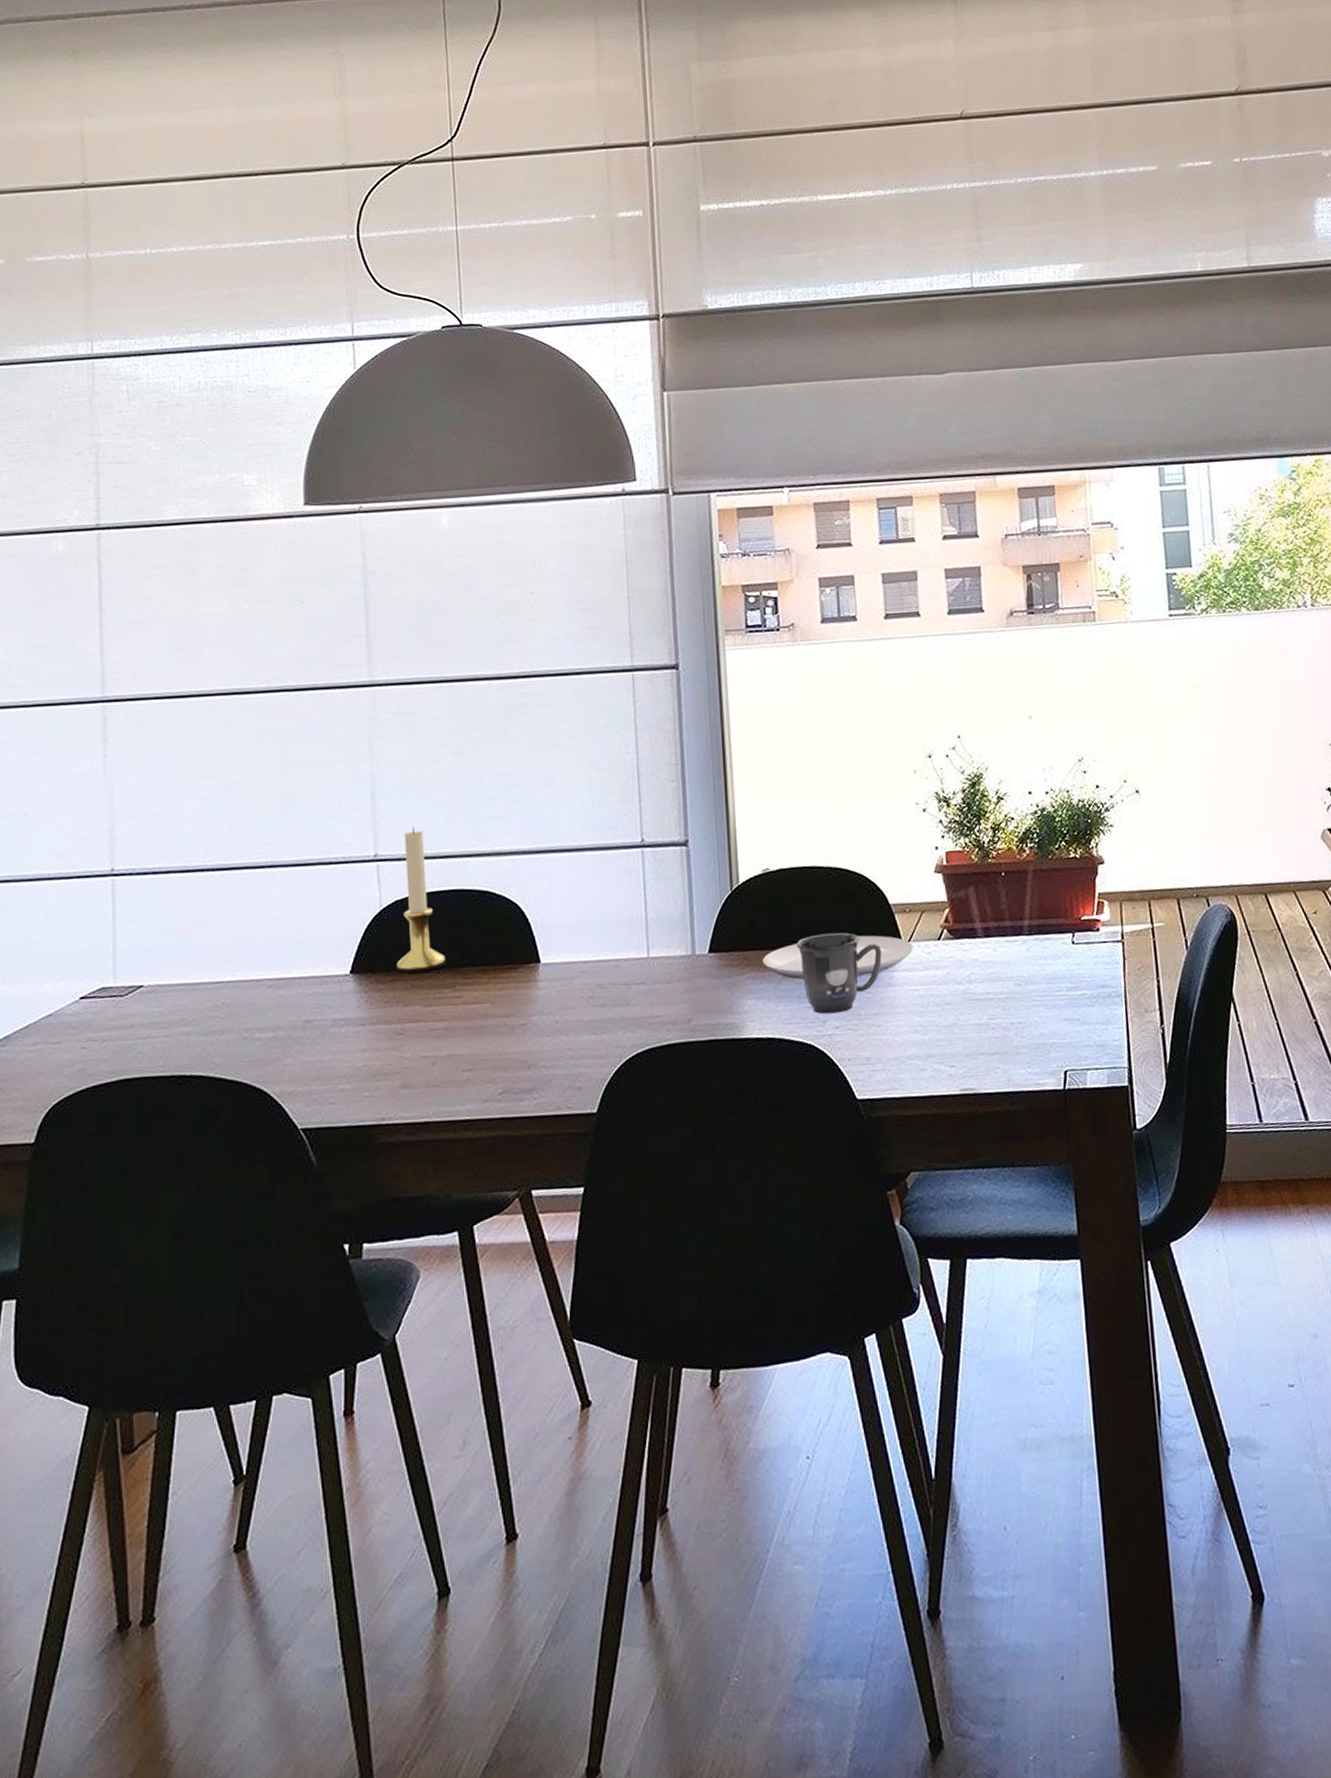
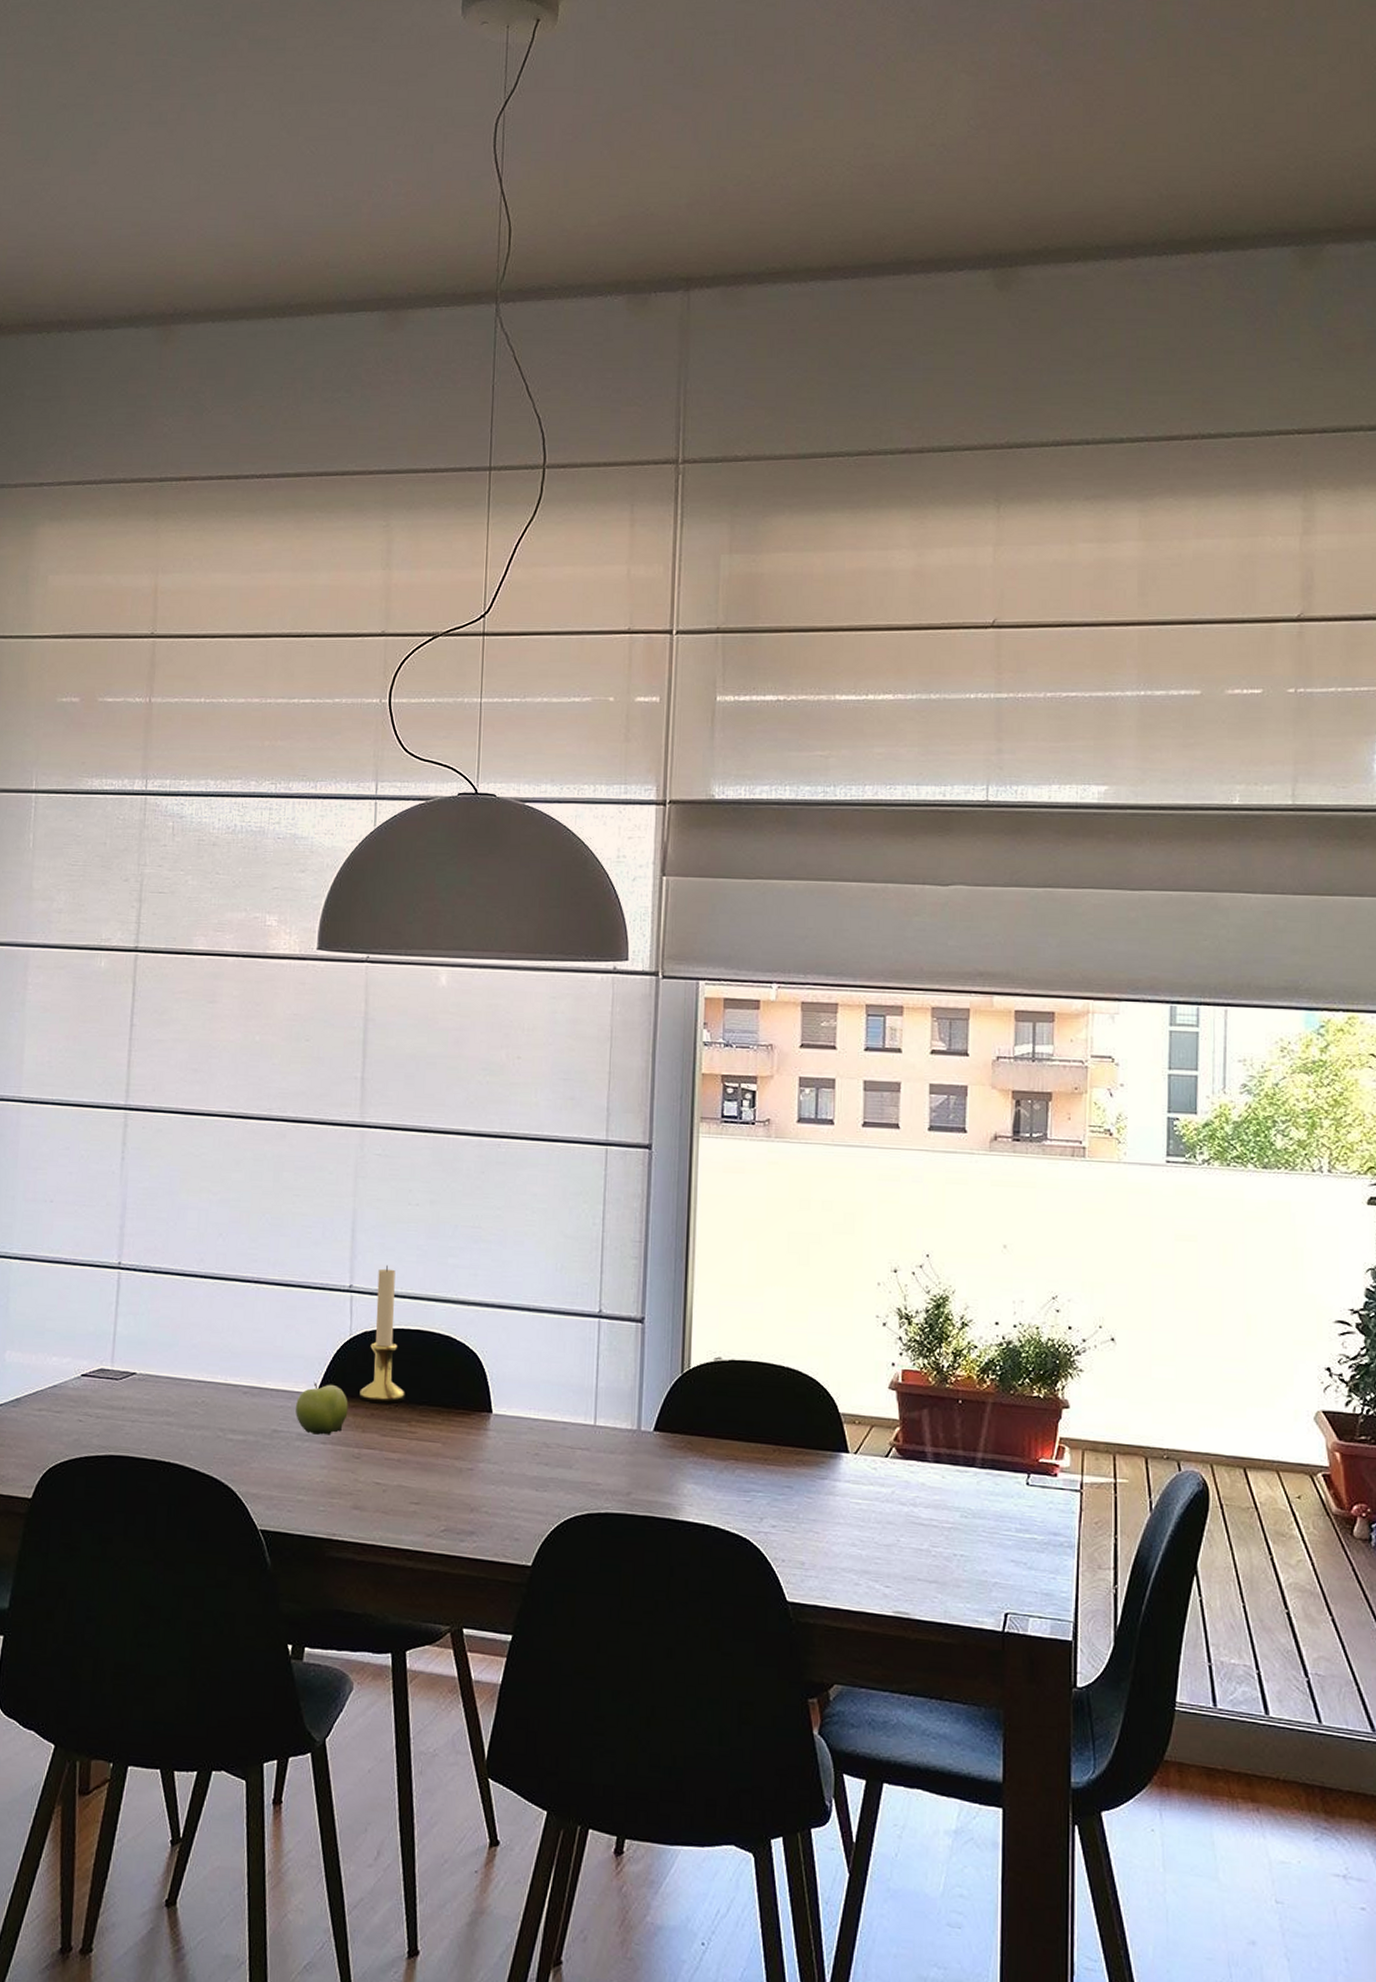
fruit: none [328,961,386,1018] -> present [296,1383,348,1435]
plate: present [762,935,913,980] -> none [705,1436,859,1480]
mug: present [796,932,882,1014] -> none [741,1431,826,1513]

